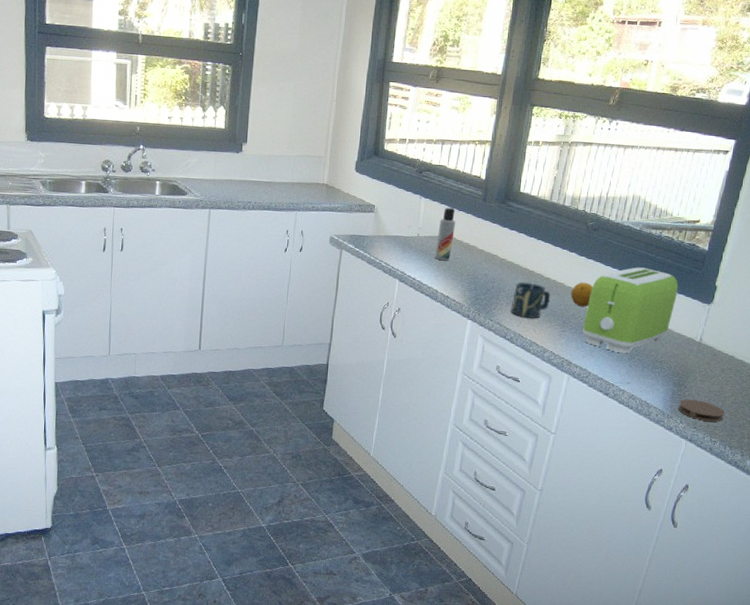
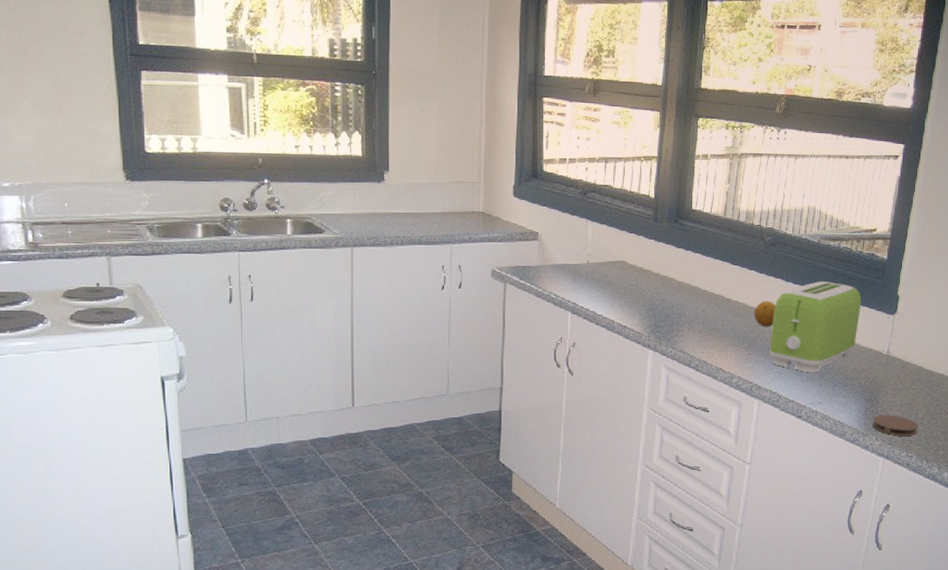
lotion bottle: present [435,207,455,261] -> none [608,230,627,288]
cup: present [510,282,551,318] -> none [693,305,734,343]

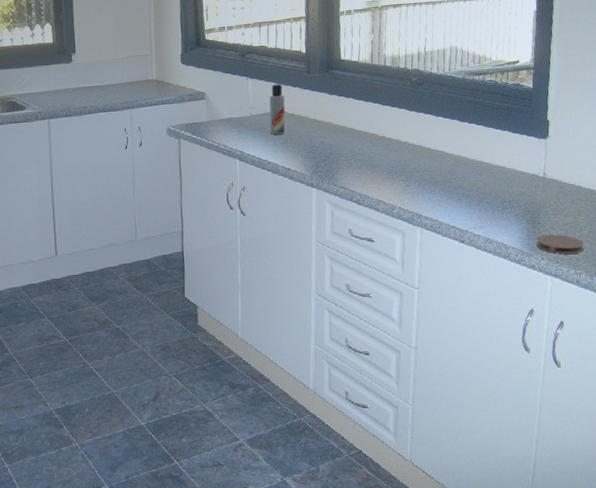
lotion bottle: none [608,230,627,288] -> present [269,83,285,135]
fruit: present [754,301,776,327] -> none [407,135,429,160]
toaster: present [769,281,862,373] -> none [426,113,512,199]

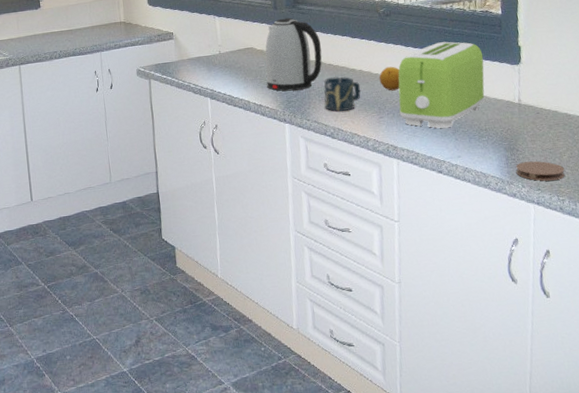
lotion bottle: present [269,83,285,135] -> none [237,20,255,72]
kettle: none [296,82,353,156] -> present [265,17,322,91]
cup: none [352,143,389,178] -> present [323,77,361,111]
fruit: none [407,135,429,160] -> present [379,66,400,91]
toaster: none [426,113,512,199] -> present [398,41,485,129]

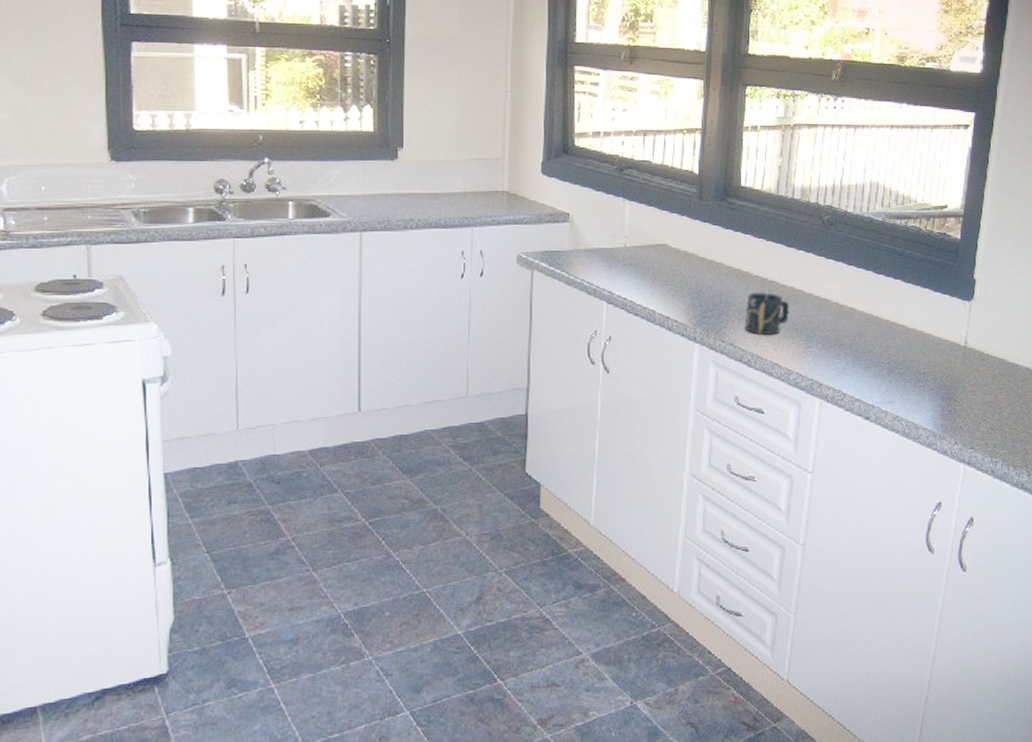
kettle: present [265,17,322,91] -> none [678,212,750,304]
fruit: present [379,66,400,91] -> none [812,287,837,317]
toaster: present [398,41,485,129] -> none [831,264,934,368]
coaster: present [515,161,565,181] -> none [950,414,1003,439]

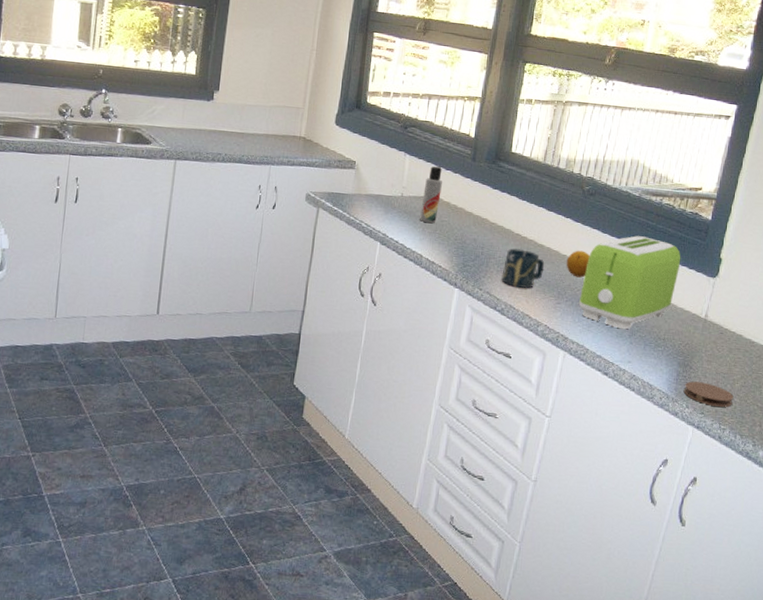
lotion bottle: none [648,209,669,275] -> present [420,166,442,224]
fruit: none [812,287,837,317] -> present [566,250,590,278]
toaster: none [831,264,934,368] -> present [579,235,681,330]
coaster: none [950,414,1003,439] -> present [683,381,734,407]

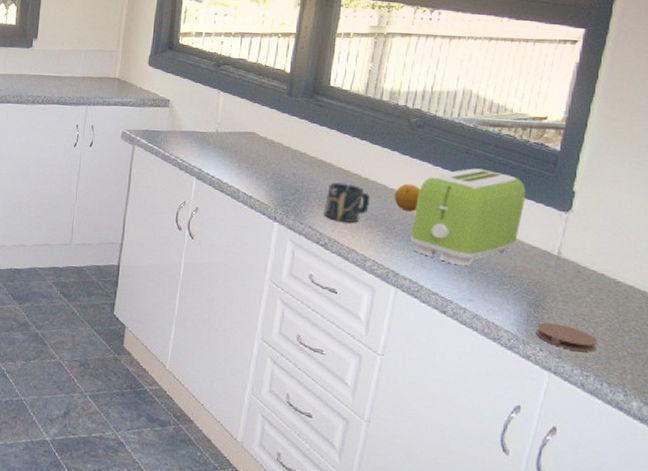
lotion bottle: present [420,166,442,224] -> none [236,102,258,159]

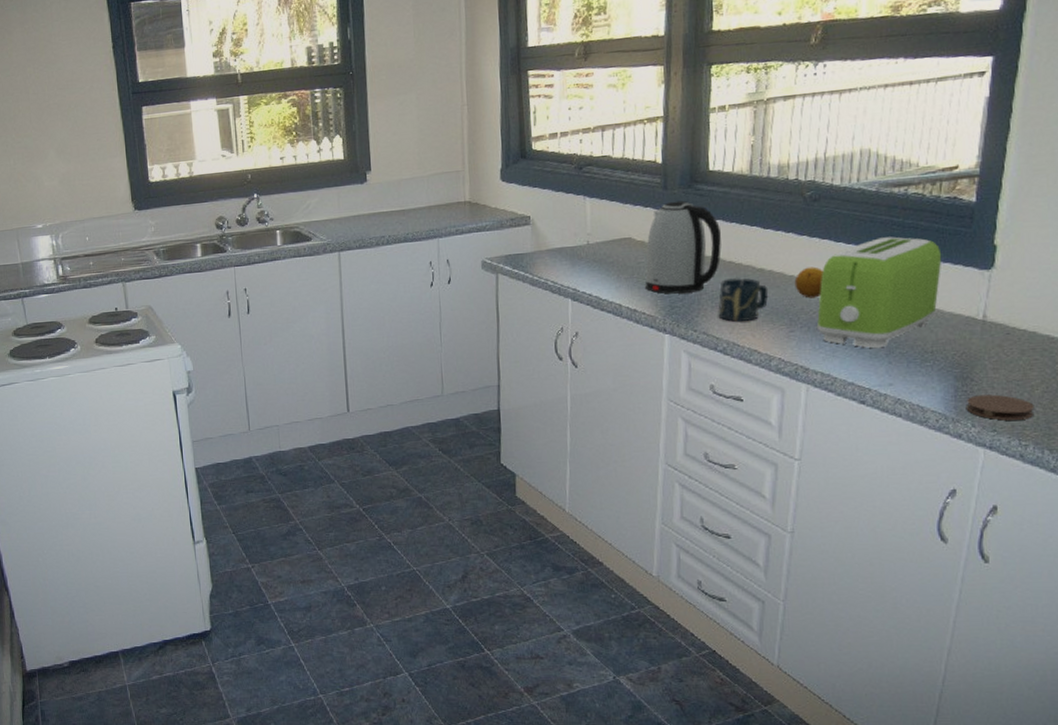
kettle: none [263,107,335,190] -> present [645,200,722,294]

